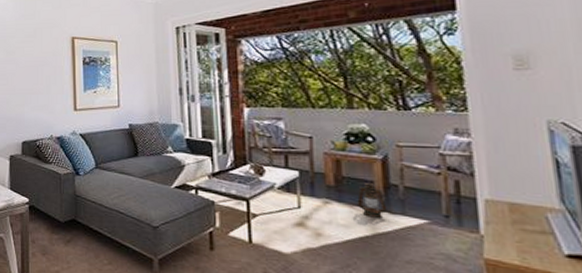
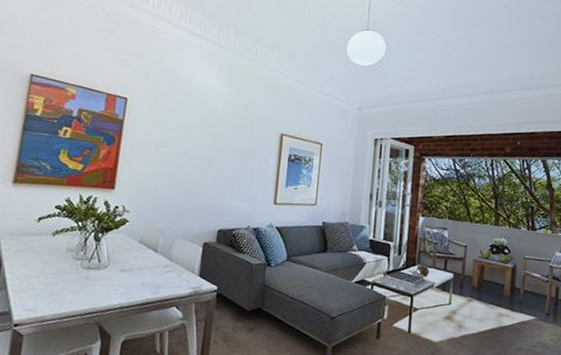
lantern: present [357,183,387,218] -> none [491,286,511,314]

